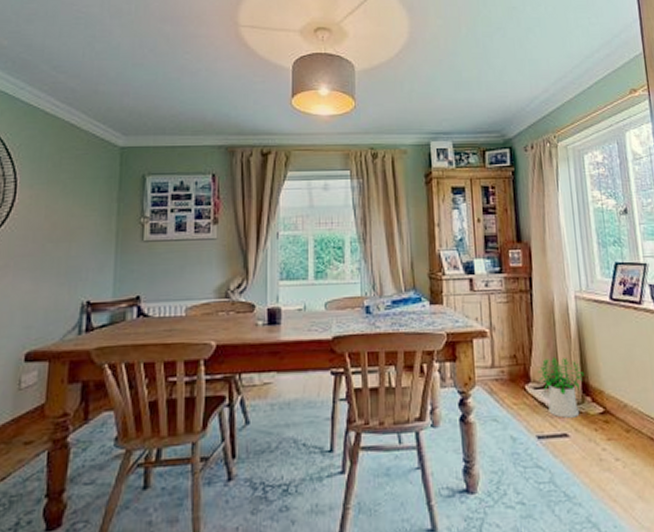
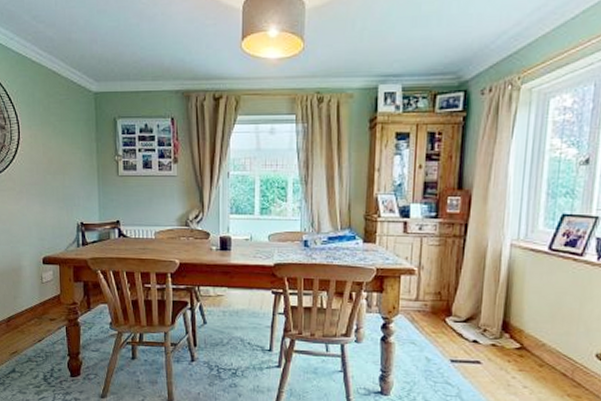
potted plant: present [538,357,584,418] -> none [460,297,506,349]

